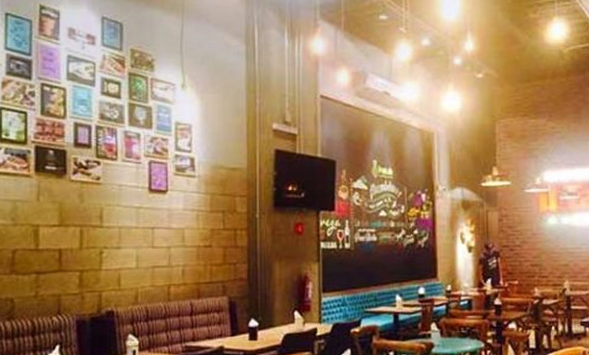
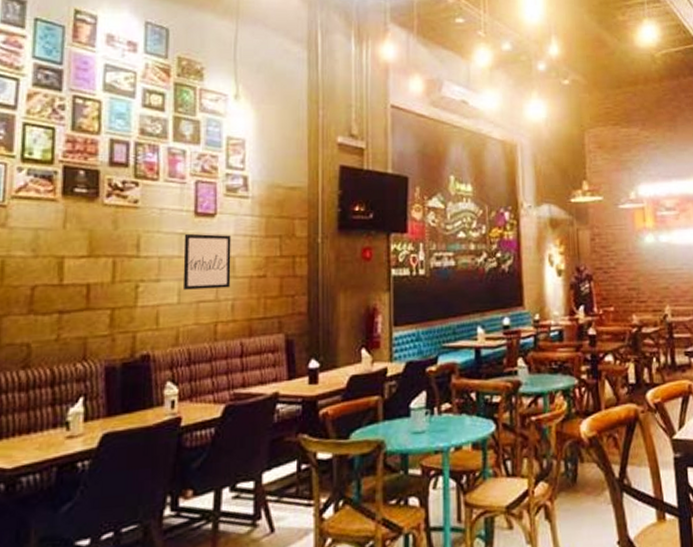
wall art: none [140,207,181,256] -> present [182,233,231,290]

